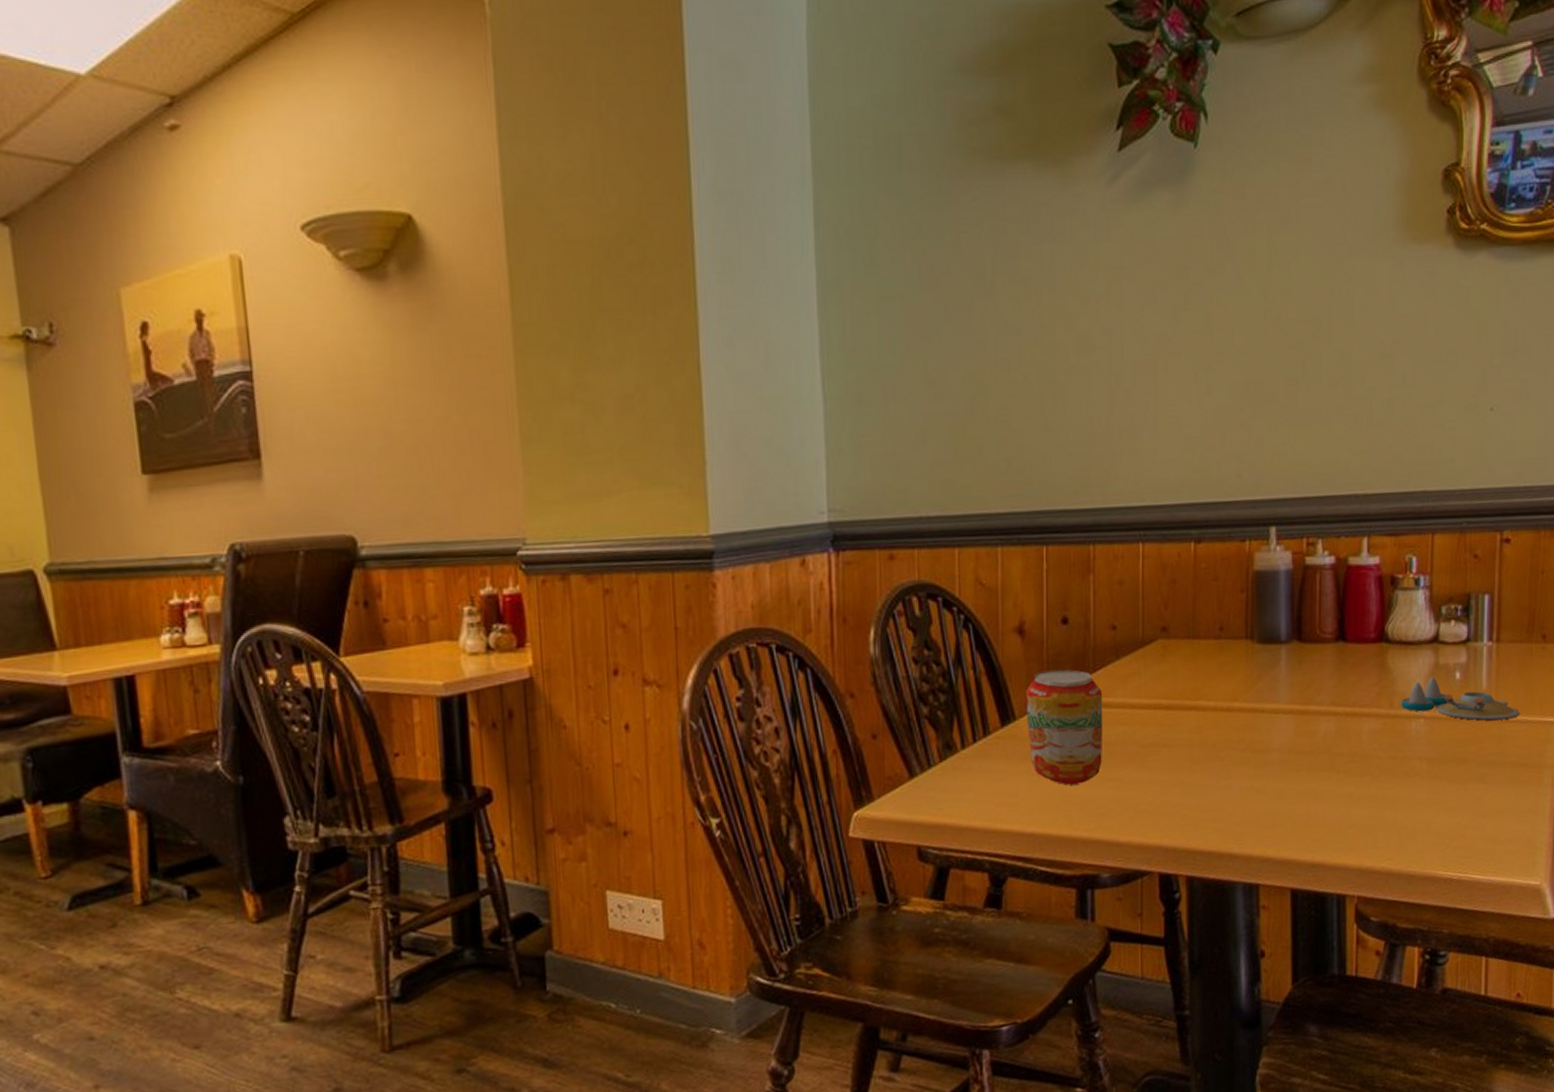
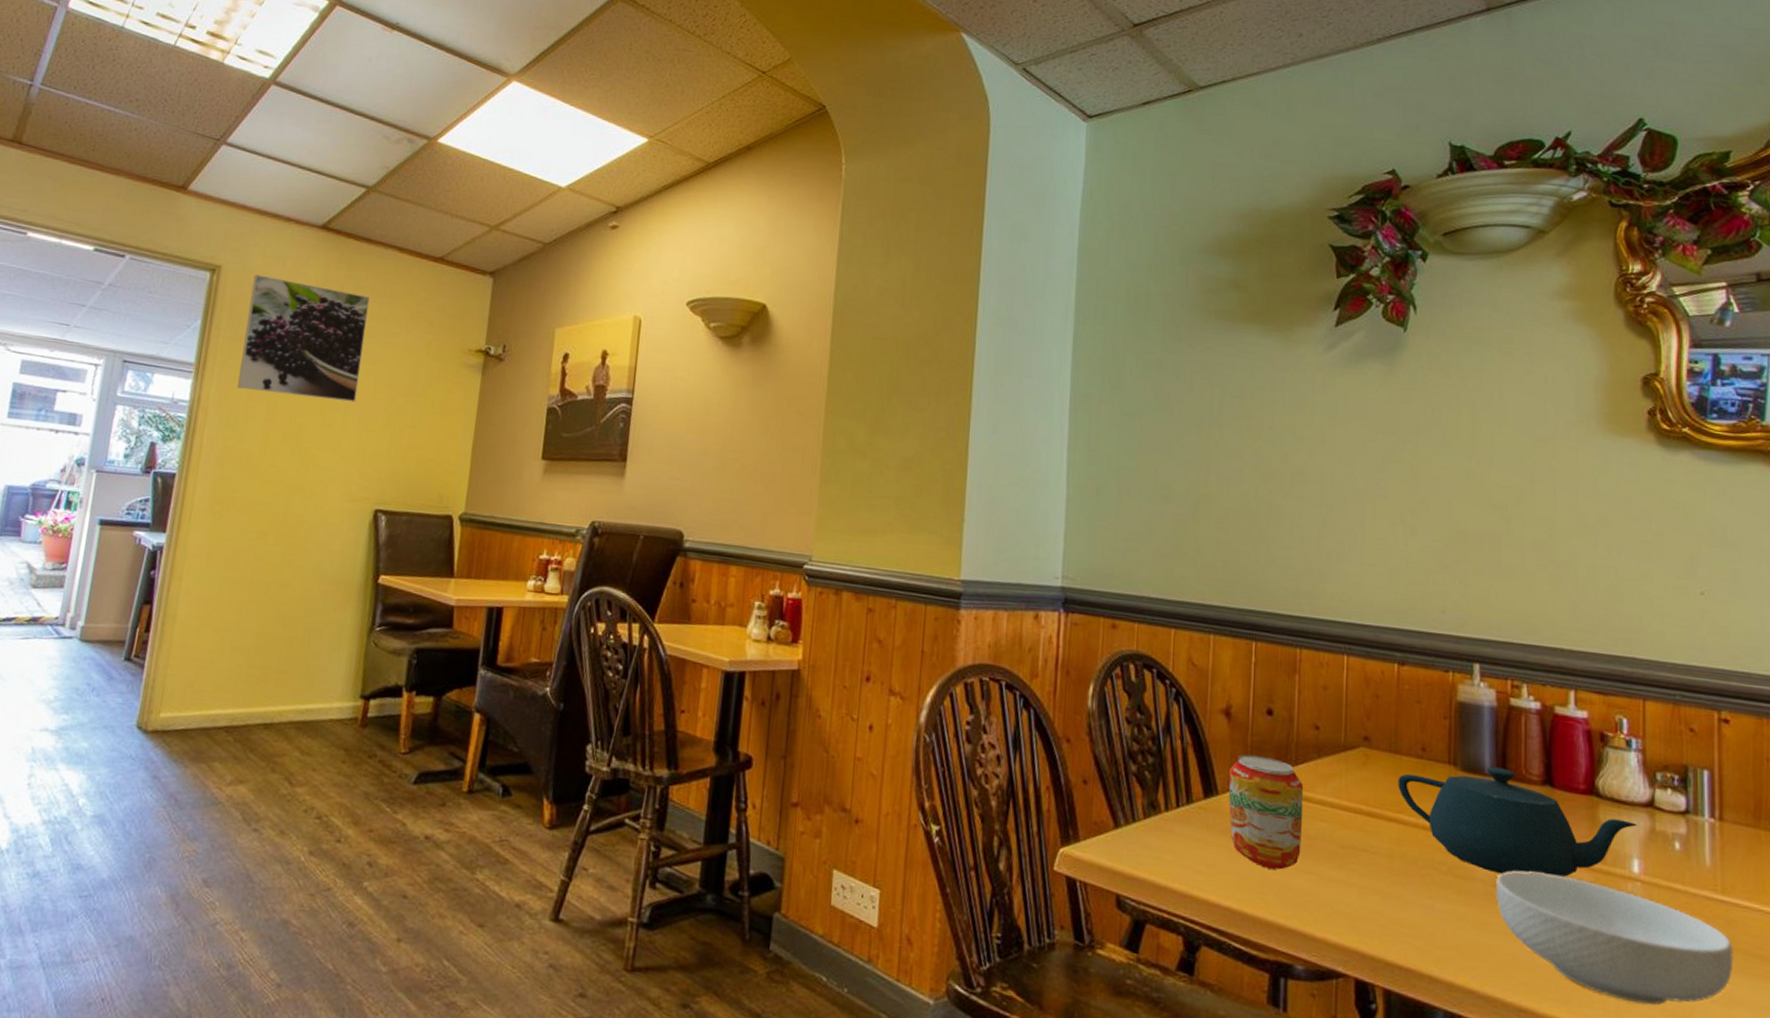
teapot: none [1196,631,1422,740] -> present [1398,766,1637,878]
cereal bowl: none [1291,728,1503,834] -> present [1496,870,1734,1006]
salt and pepper shaker set: present [1401,676,1520,721] -> none [1615,841,1750,904]

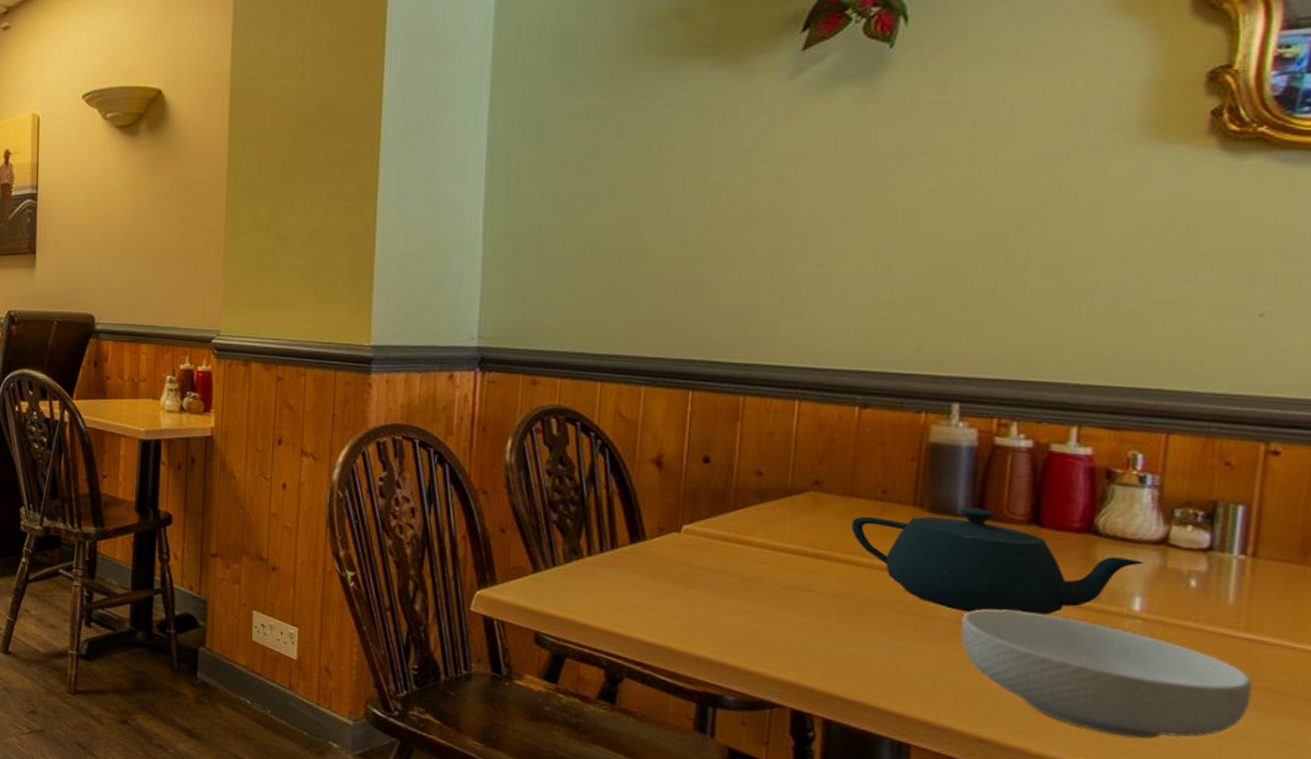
beverage can: present [1228,754,1304,870] -> none [657,501,742,609]

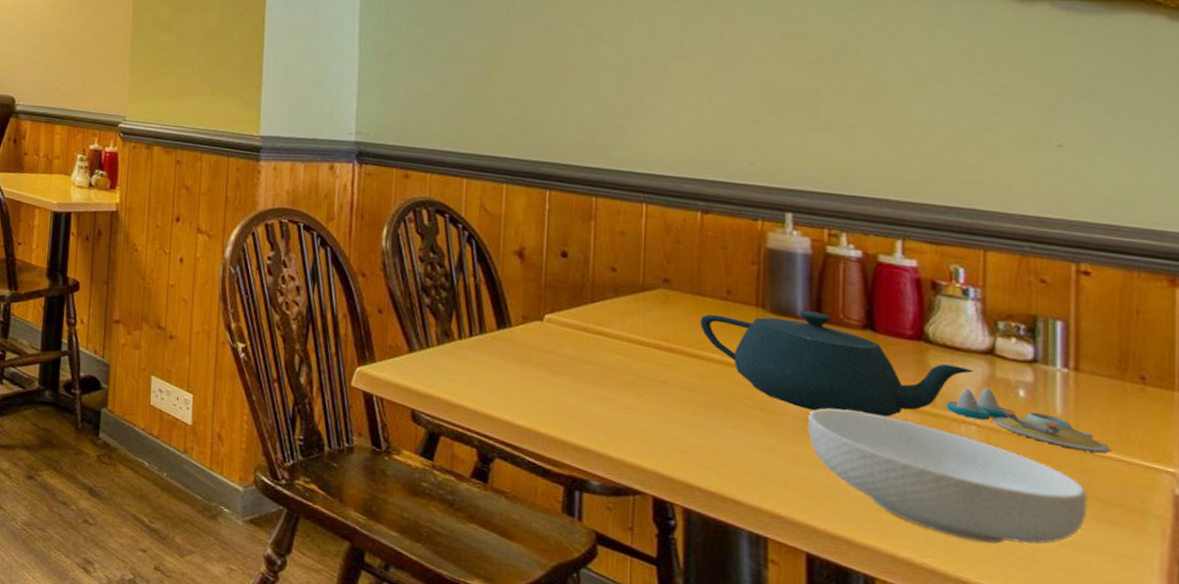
salt and pepper shaker set: none [1111,579,1283,641] -> present [946,387,1111,453]

